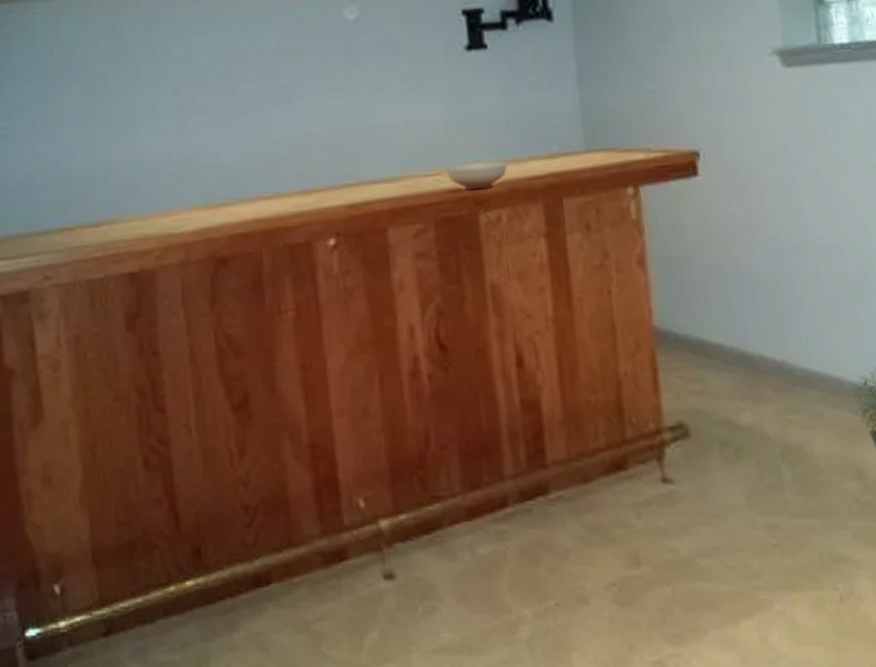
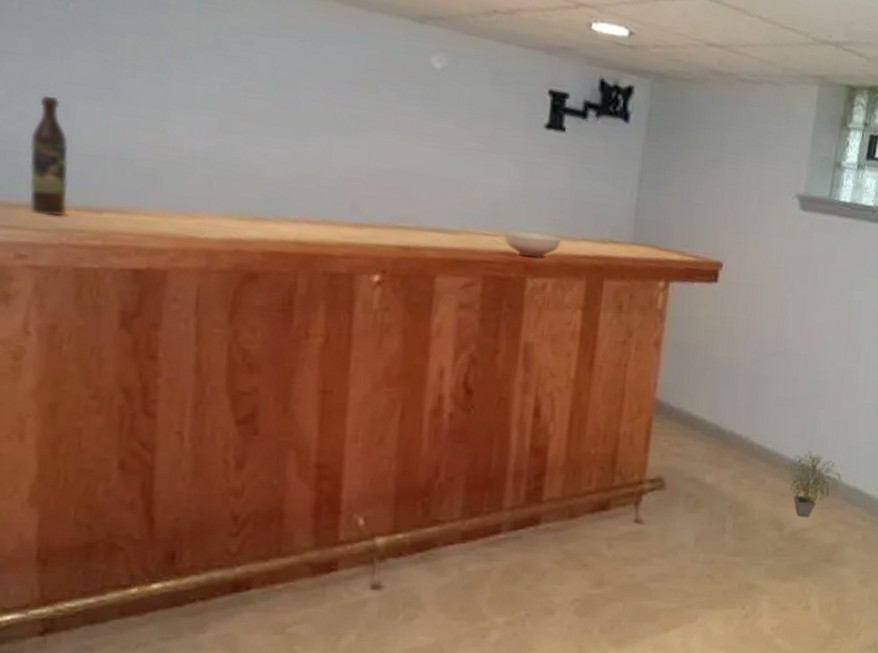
wine bottle: none [41,134,75,238] -> present [29,96,68,216]

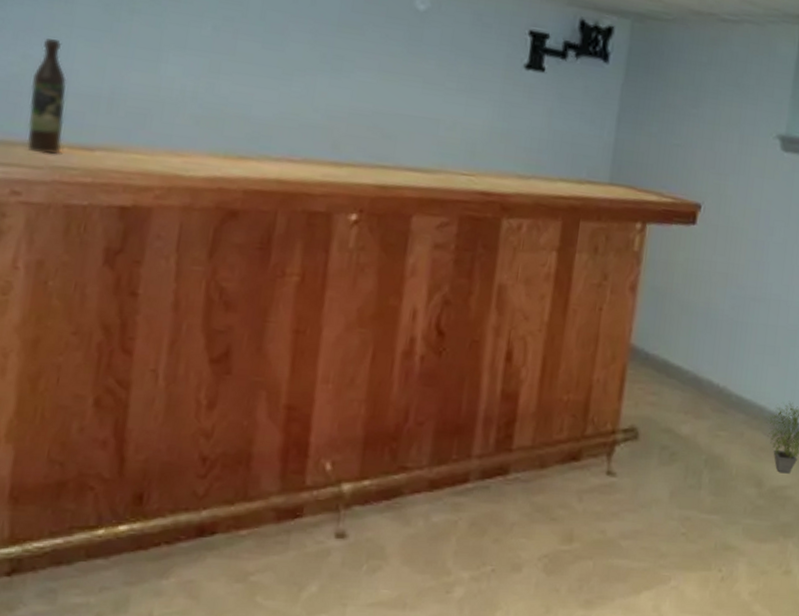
bowl: present [503,230,562,257] -> none [480,170,539,197]

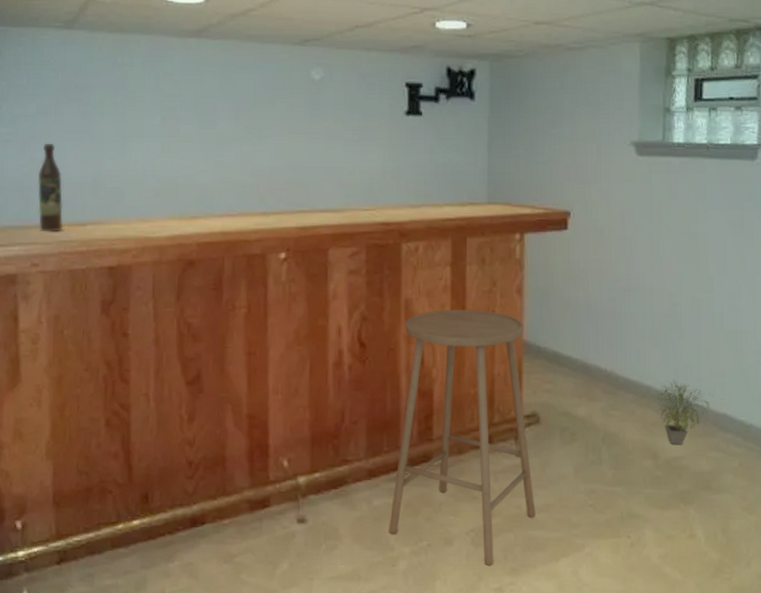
stool: none [447,301,634,596] -> present [389,310,535,566]

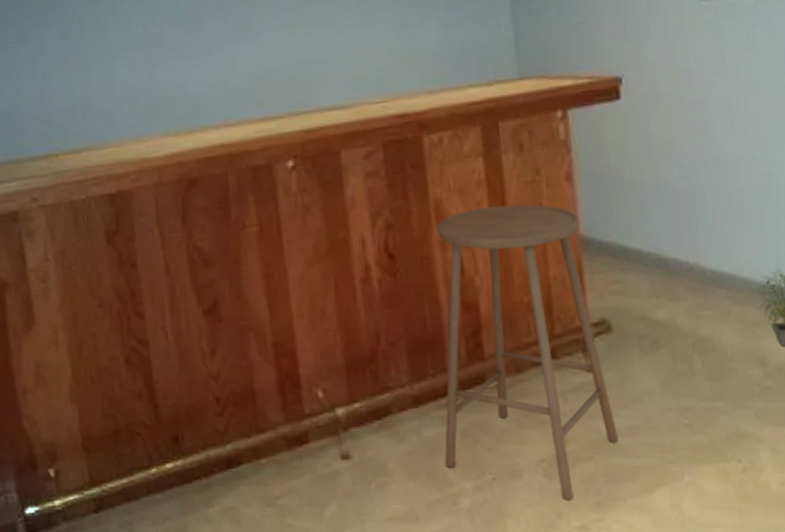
wine bottle: present [37,144,64,232] -> none [26,69,58,164]

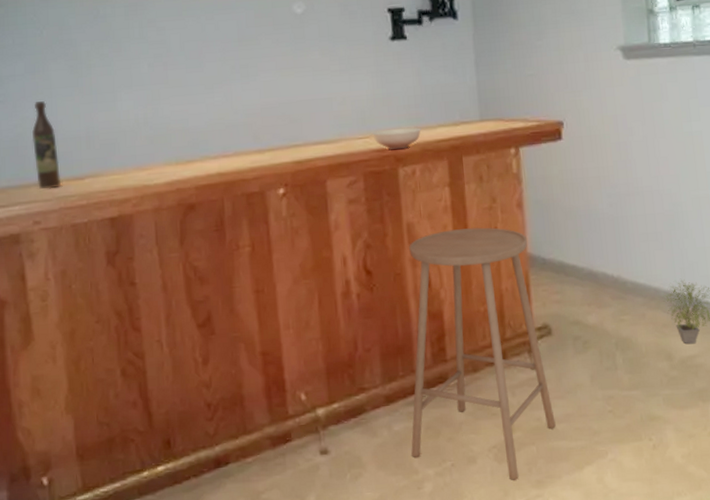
wine bottle: none [26,69,58,164] -> present [31,101,62,189]
bowl: none [392,89,449,115] -> present [372,128,421,149]

